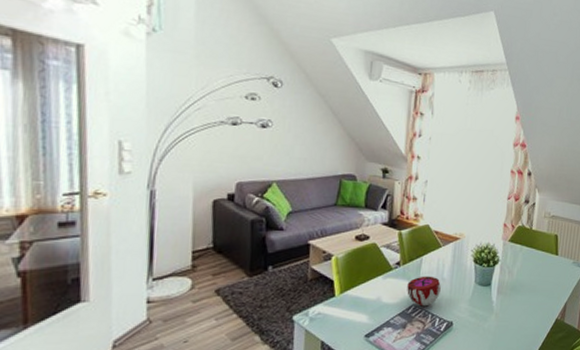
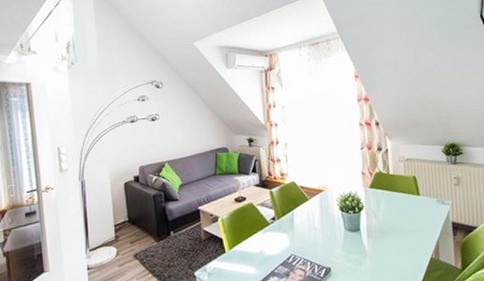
decorative bowl: present [407,276,441,307] -> none [284,227,315,256]

